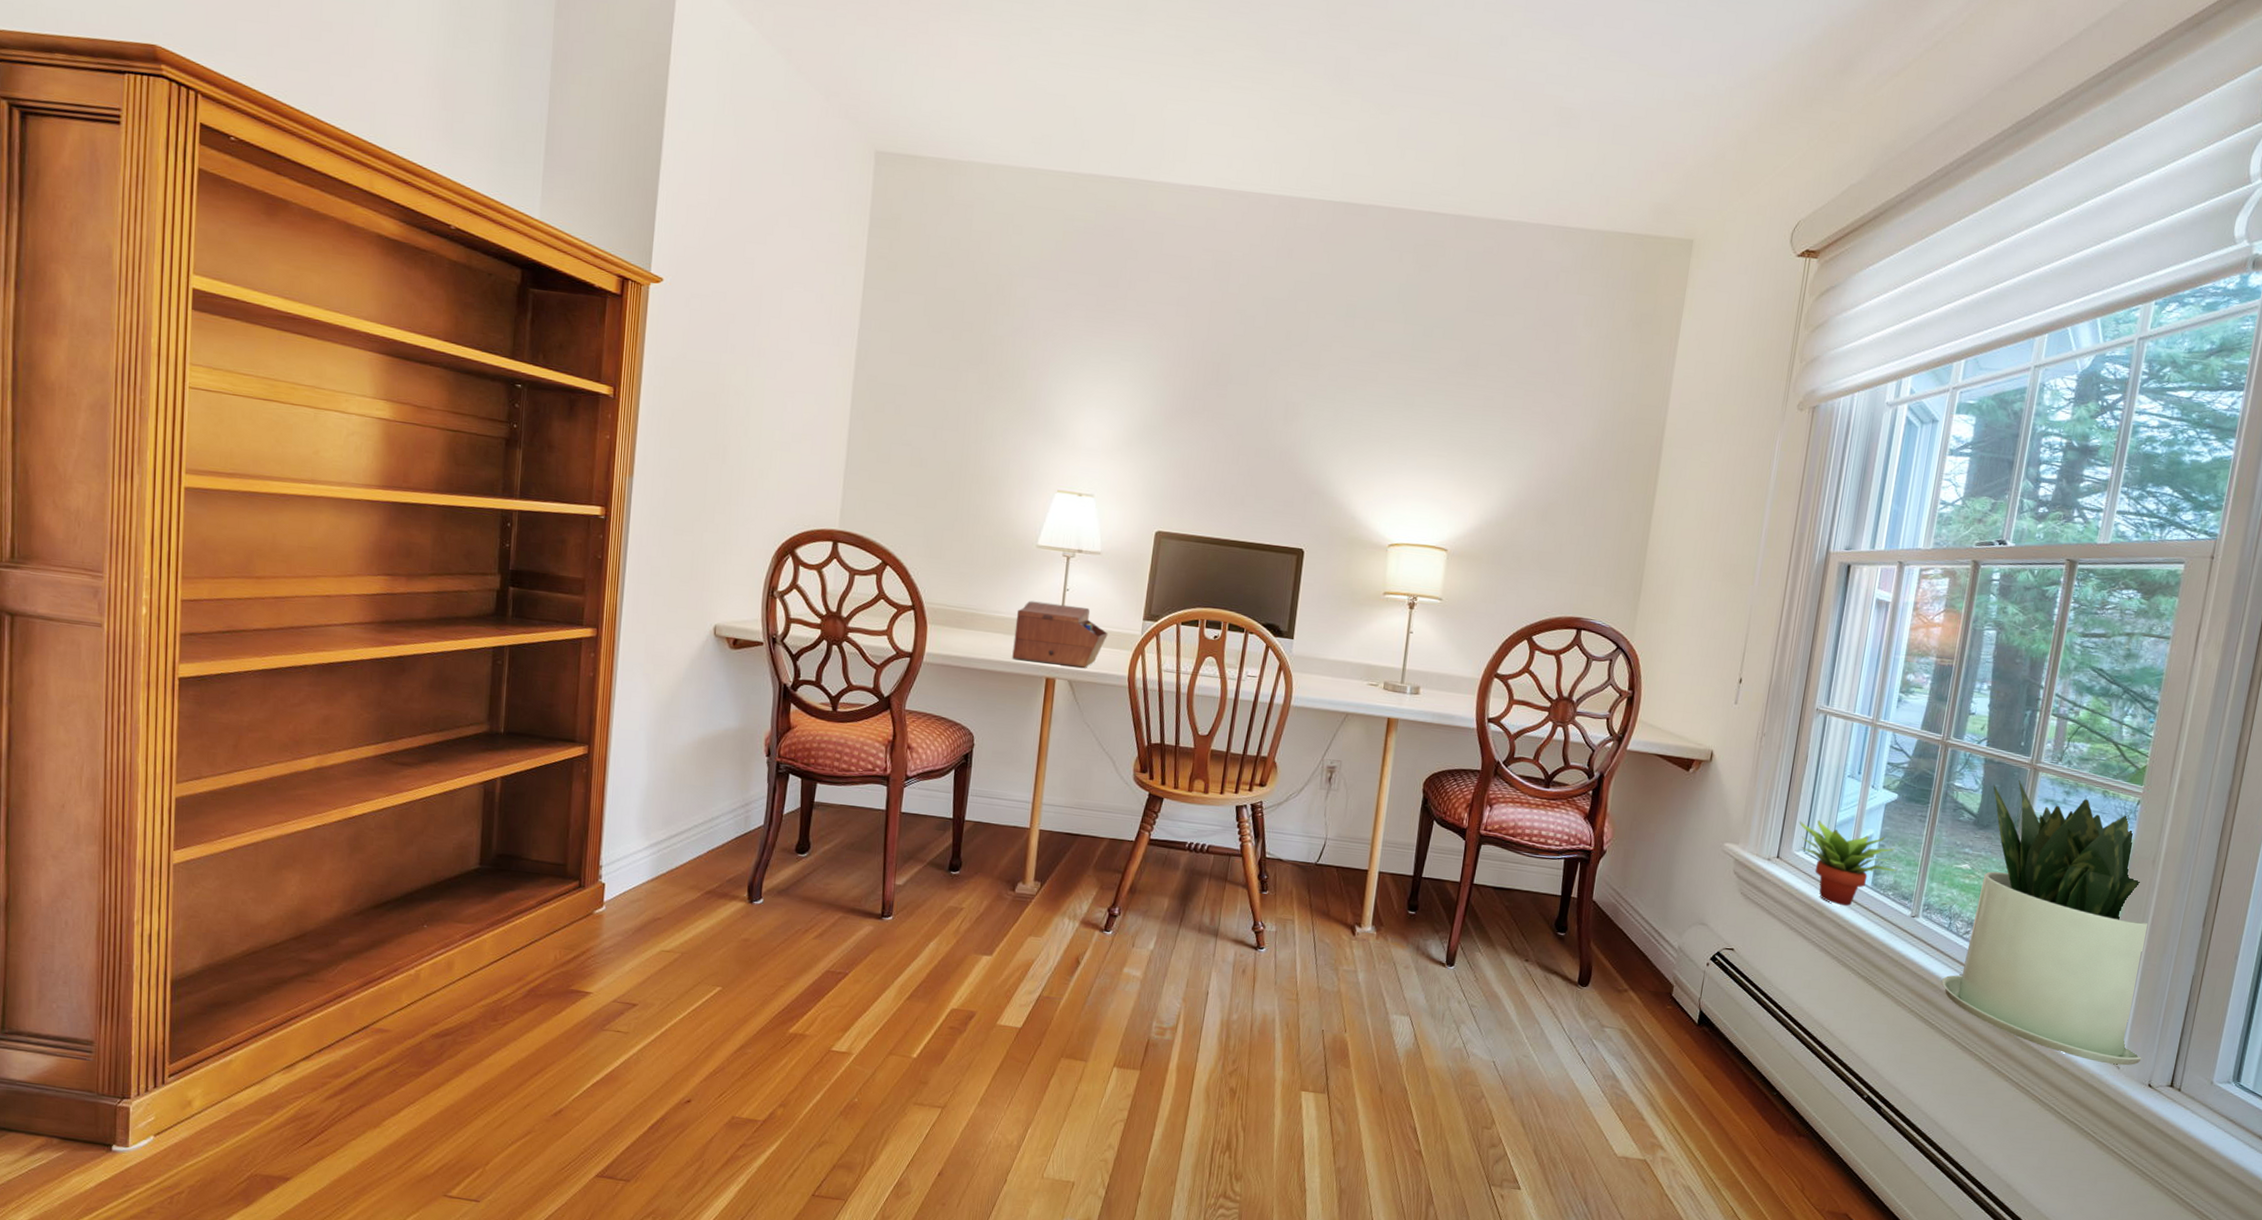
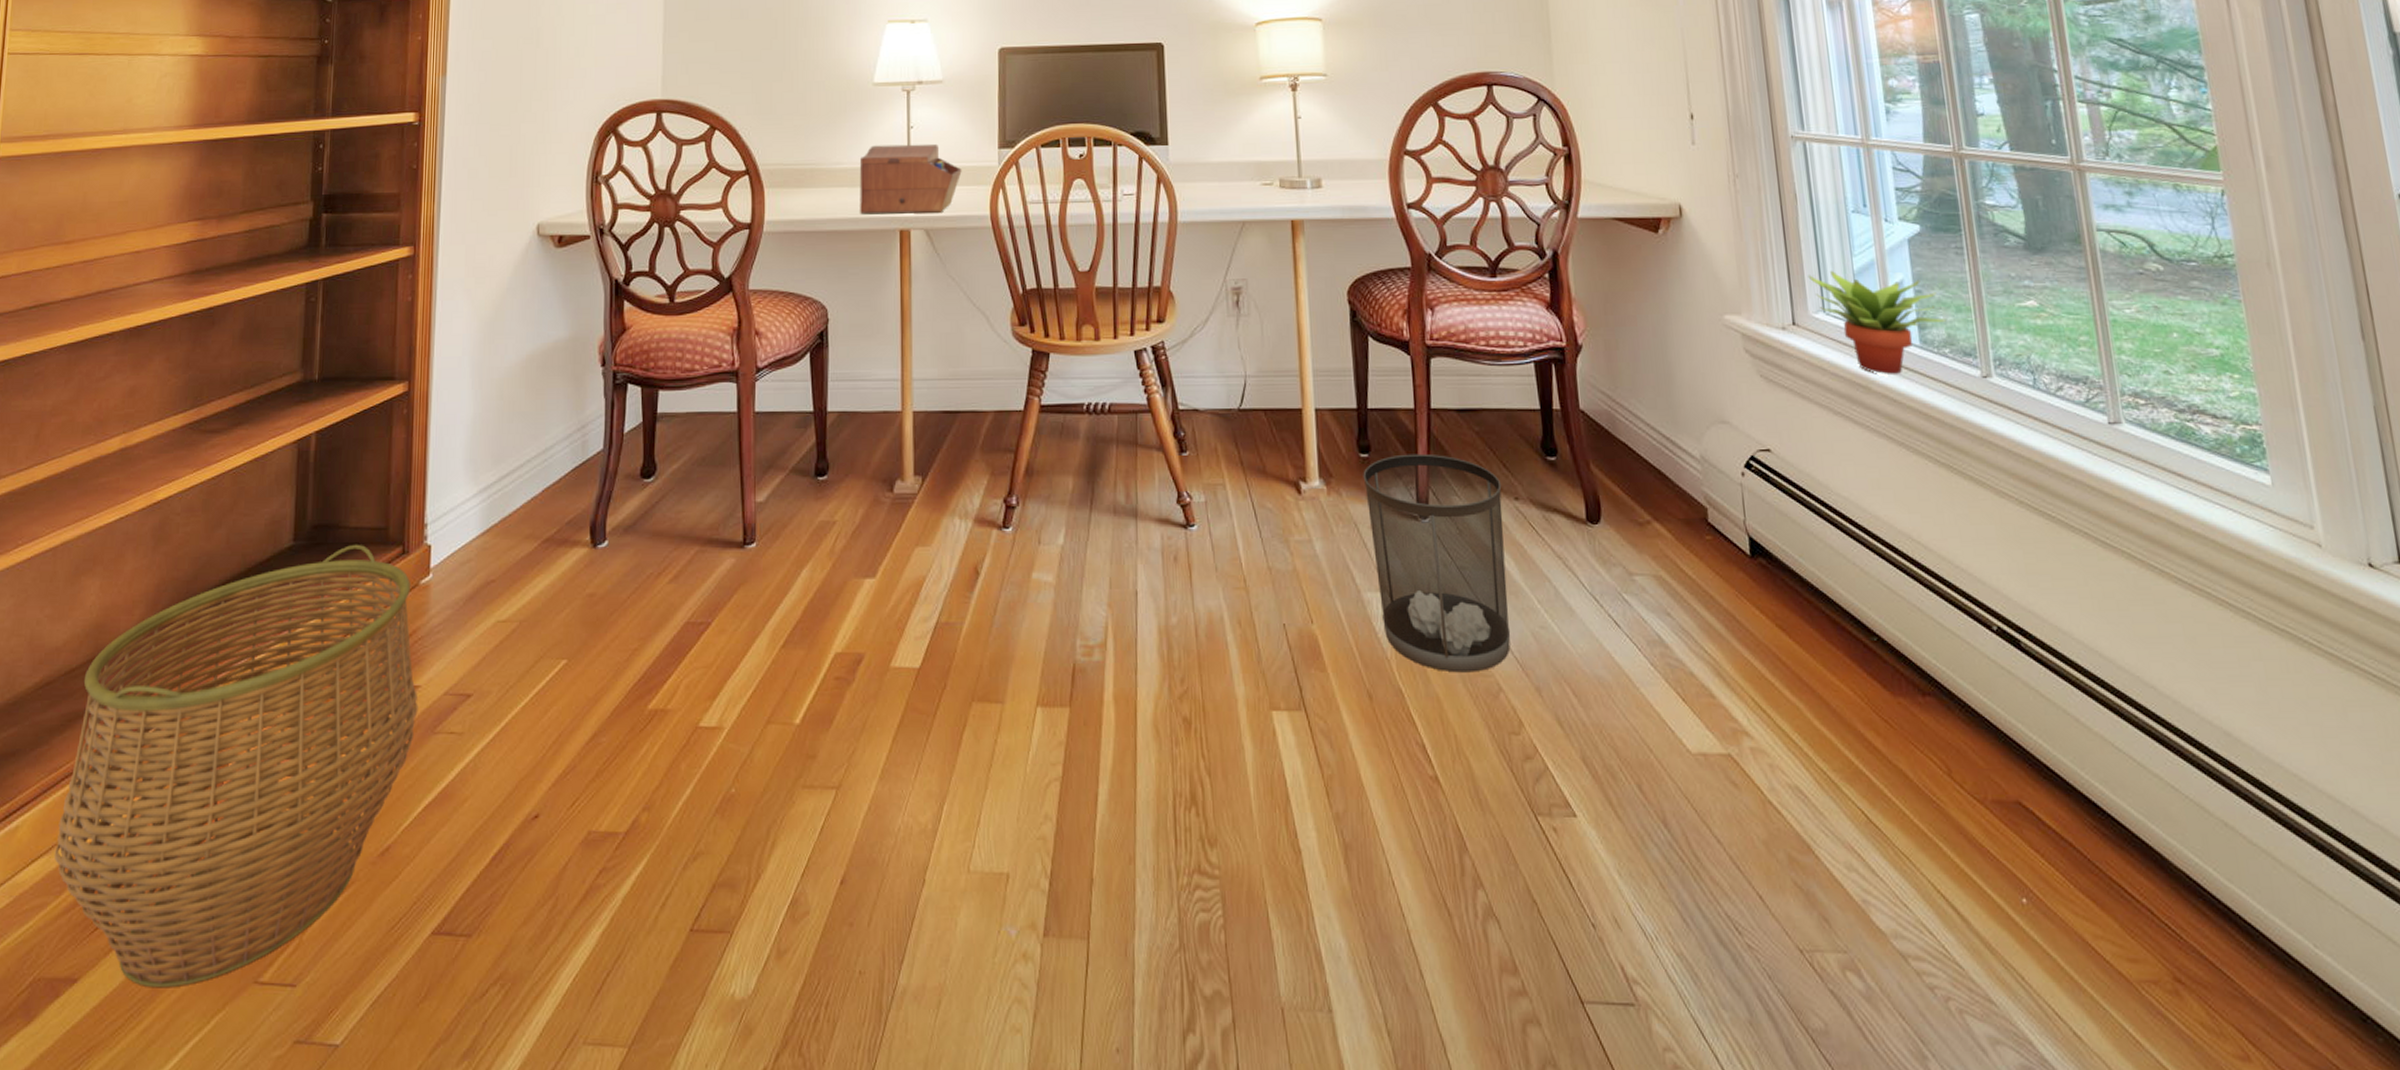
basket: none [265,874,590,1193] -> present [54,544,418,988]
waste bin: none [1401,916,1518,1082] -> present [1363,453,1511,673]
planter: present [1941,779,2147,1066] -> none [2033,186,2348,542]

